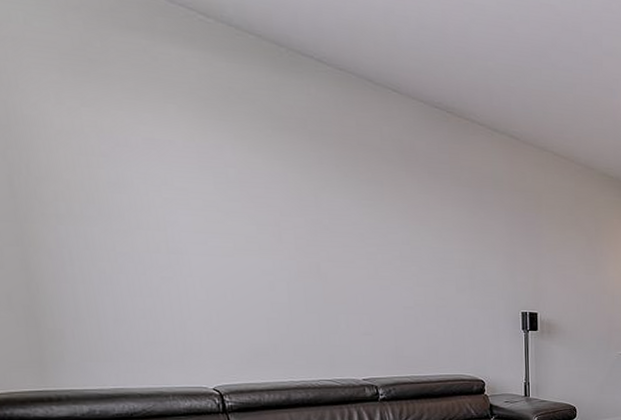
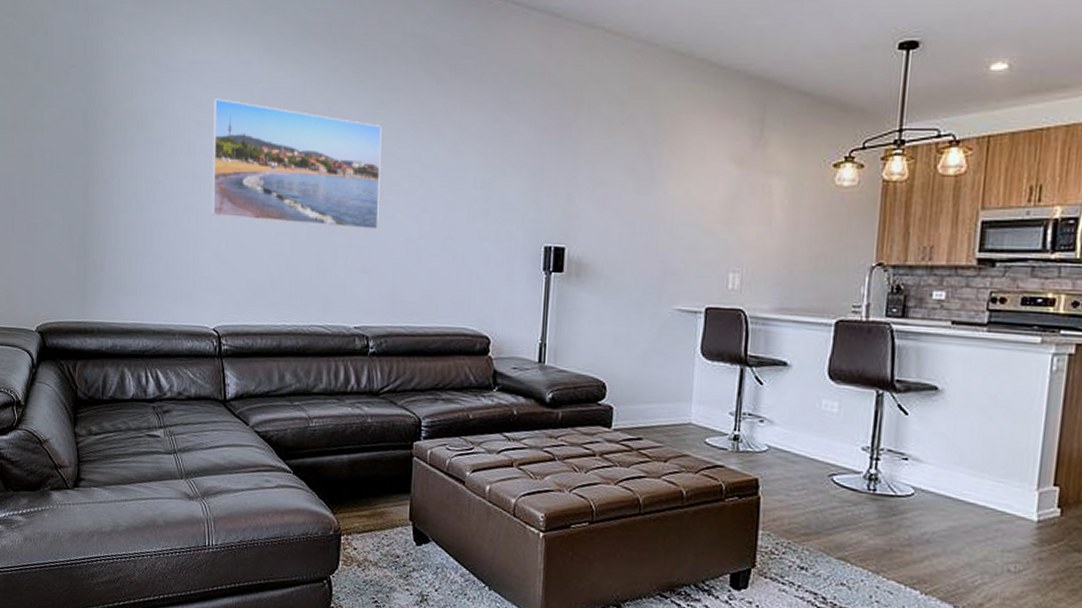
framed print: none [182,177,376,300] -> present [211,98,382,231]

